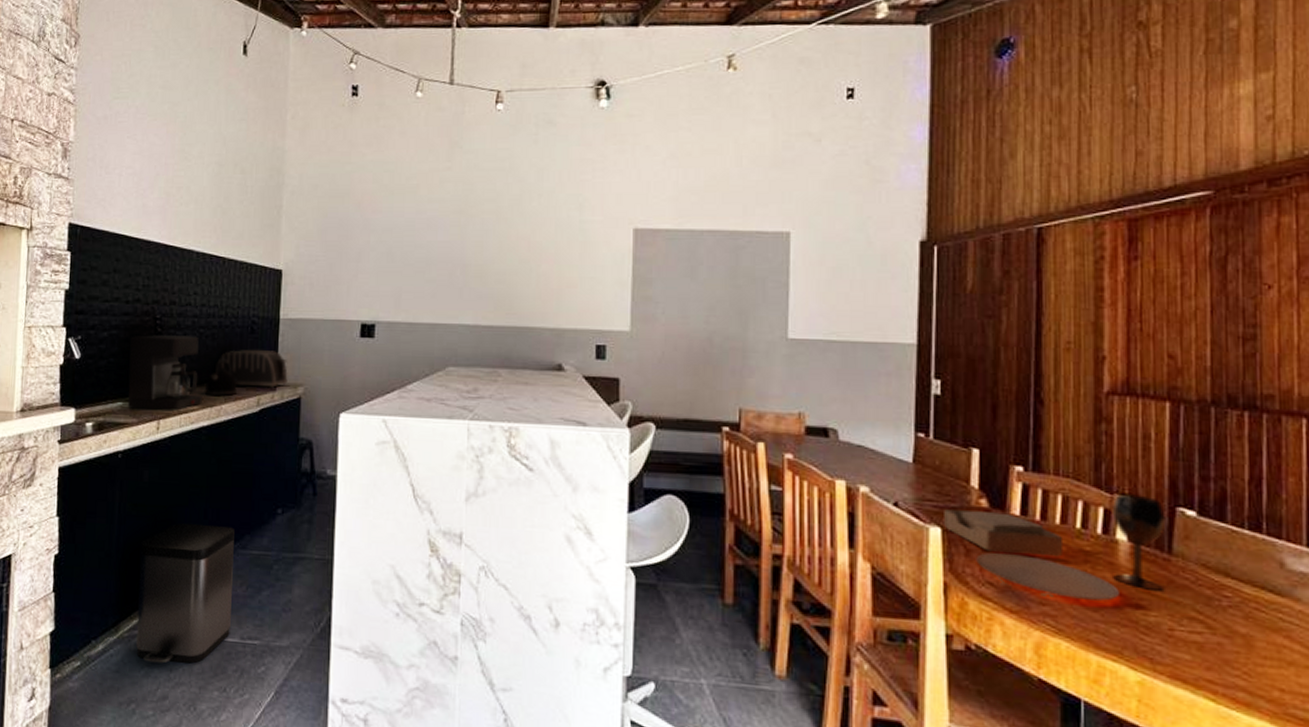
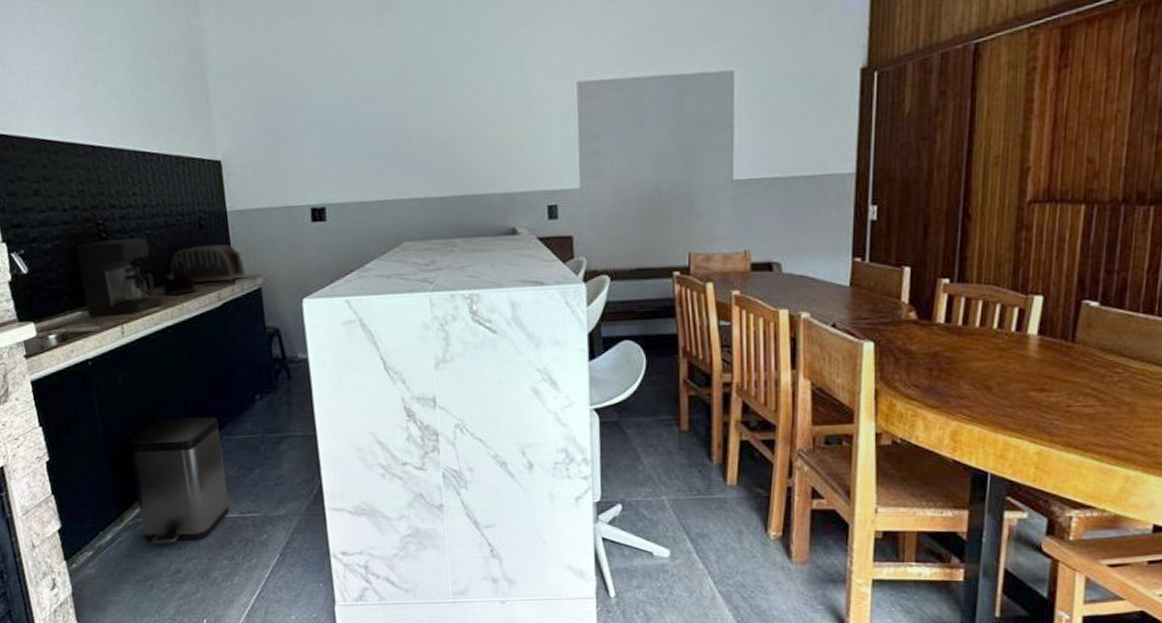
napkin holder: present [944,509,1064,558] -> none [877,322,982,359]
plate: present [976,552,1119,601] -> none [904,357,1027,390]
wine glass: present [1111,493,1166,592] -> none [1022,292,1073,376]

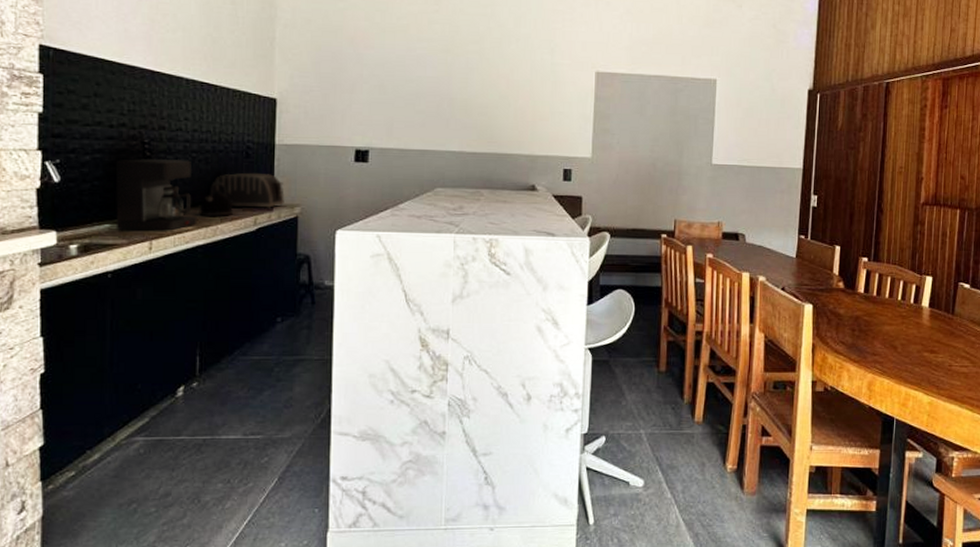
pedal bin: present [128,417,229,544] -> none [135,335,234,465]

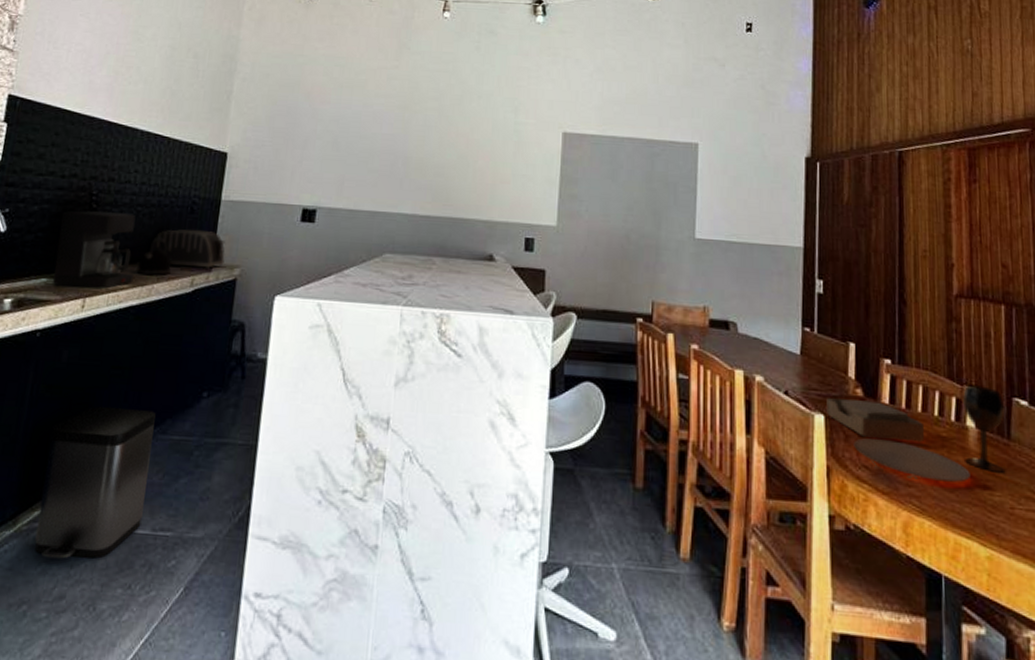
pedal bin: none [135,335,234,465] -> present [35,406,156,559]
napkin holder: none [815,291,890,321] -> present [826,398,925,443]
plate: none [834,320,922,349] -> present [853,437,970,483]
wine glass: none [918,274,952,341] -> present [961,385,1005,474]

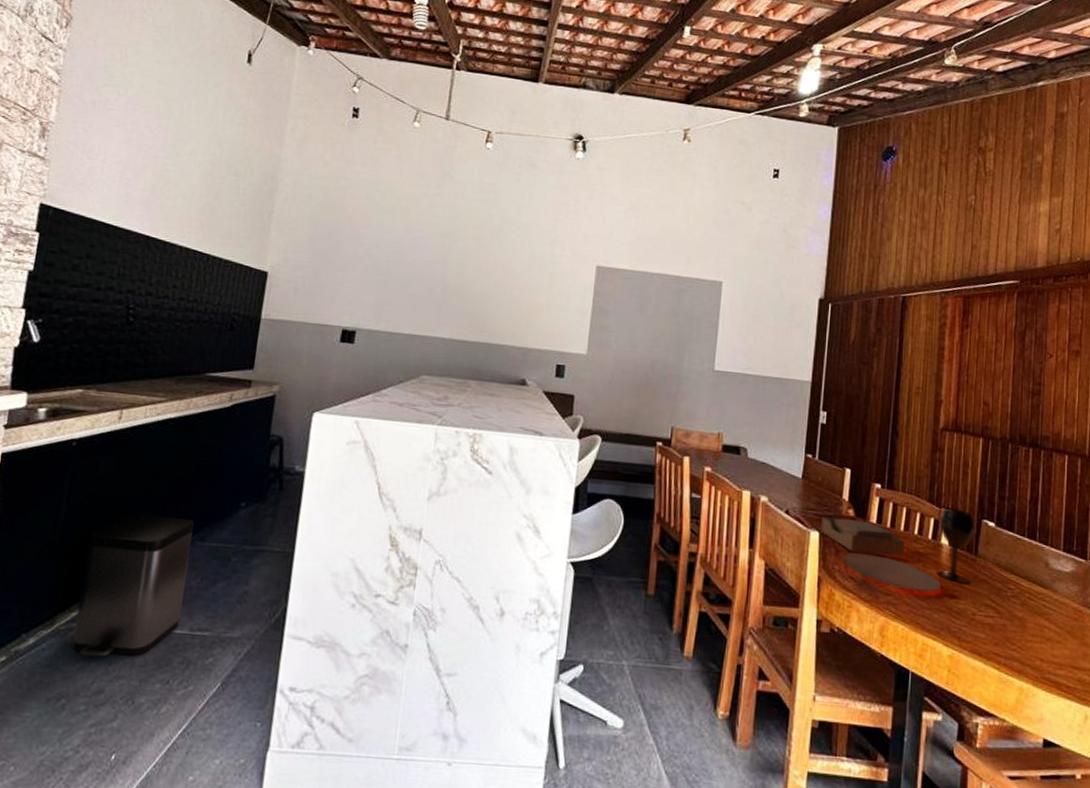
coffee maker: present [52,210,136,289] -> none [88,323,174,401]
kettle: present [137,238,171,276] -> none [175,353,210,391]
toaster: present [151,229,225,268] -> none [190,345,265,384]

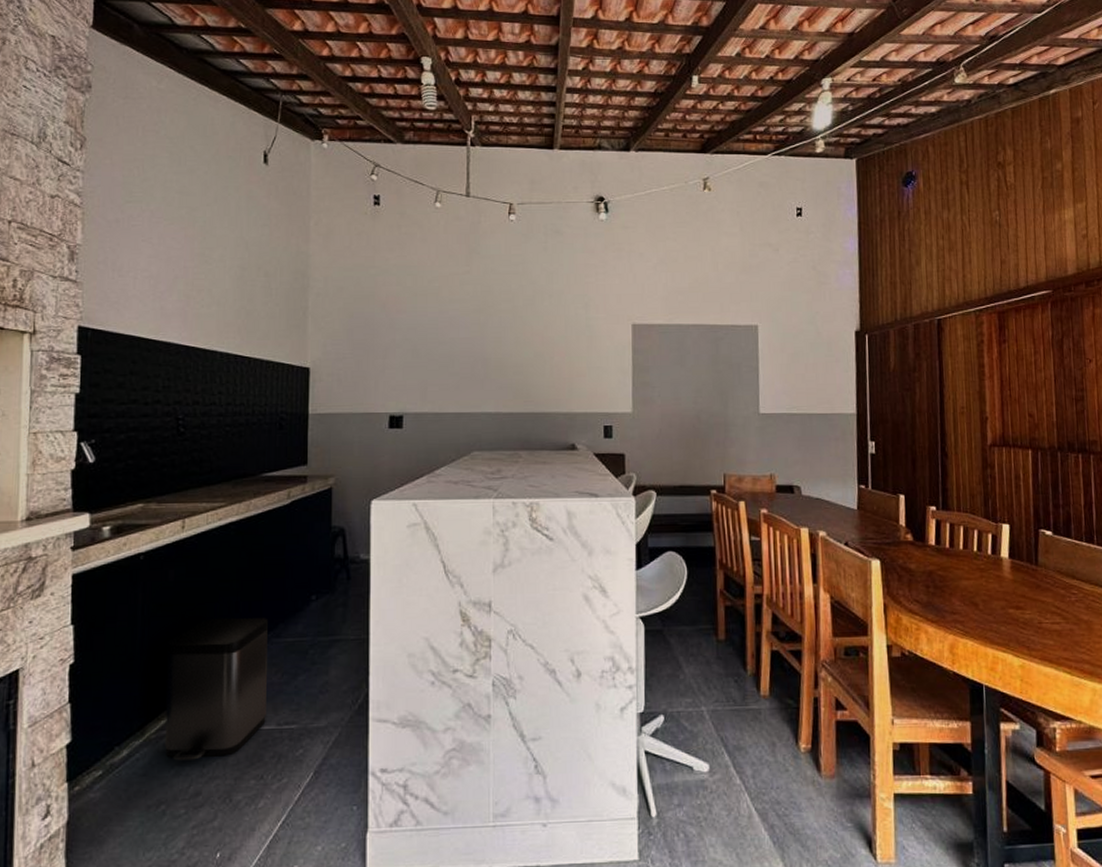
napkin holder: present [821,517,905,557] -> none [881,544,967,577]
plate: present [842,552,941,592] -> none [906,575,1005,607]
wine glass: present [937,508,975,585] -> none [996,522,1033,595]

